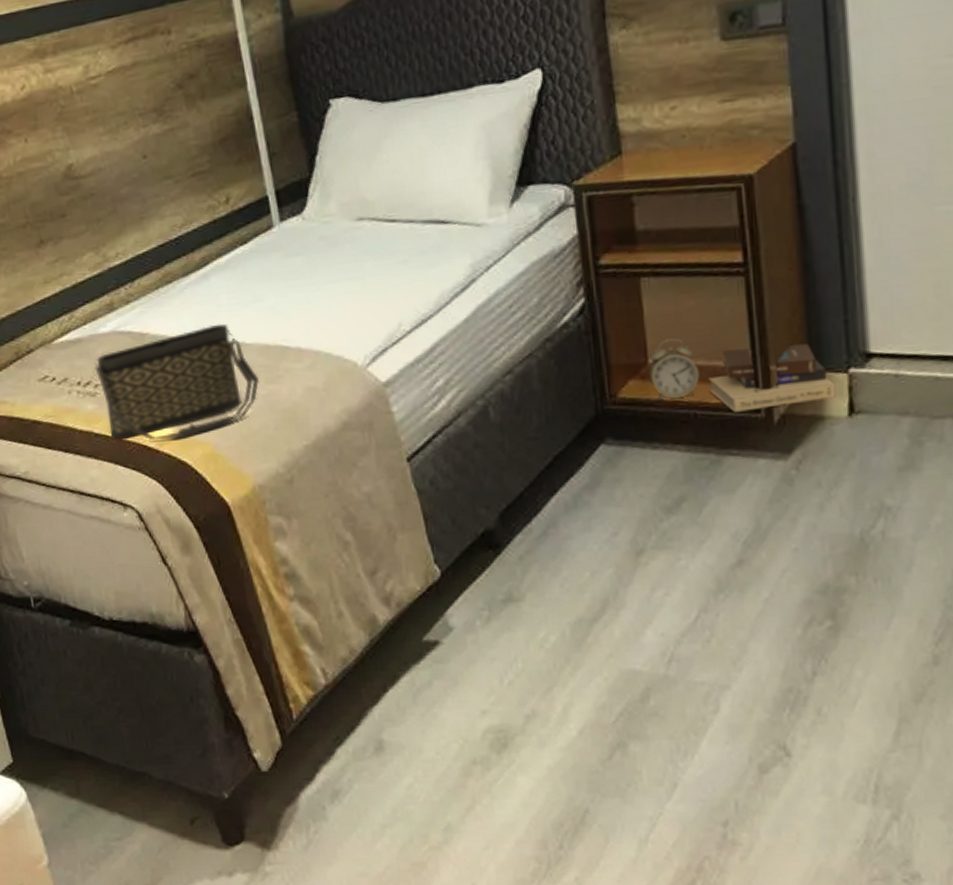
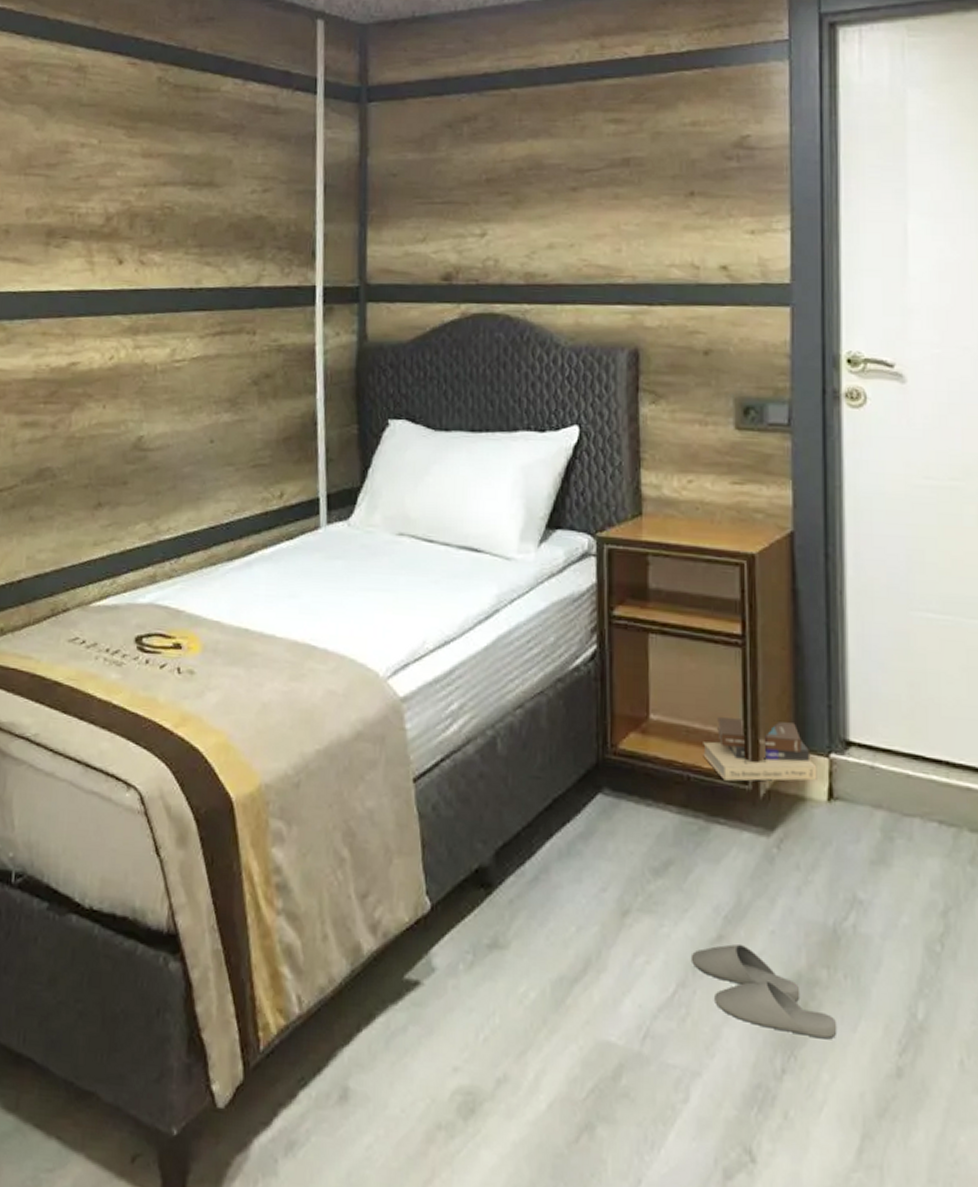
handbag: present [94,323,260,440] -> none [126,612,284,723]
alarm clock: present [648,338,700,400] -> none [648,697,695,758]
slippers: none [711,565,869,640] -> present [690,943,837,1039]

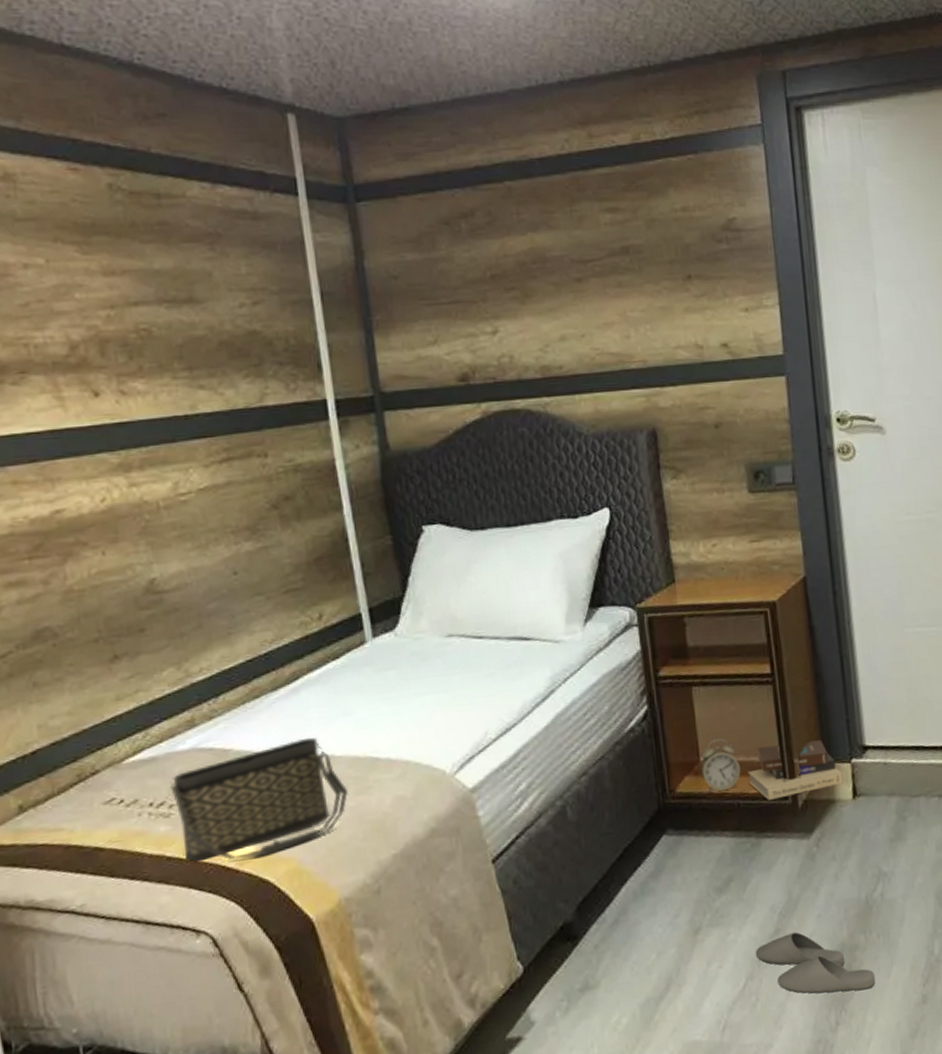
handbag: none [126,612,284,723] -> present [170,737,349,862]
alarm clock: none [648,697,695,758] -> present [700,738,741,793]

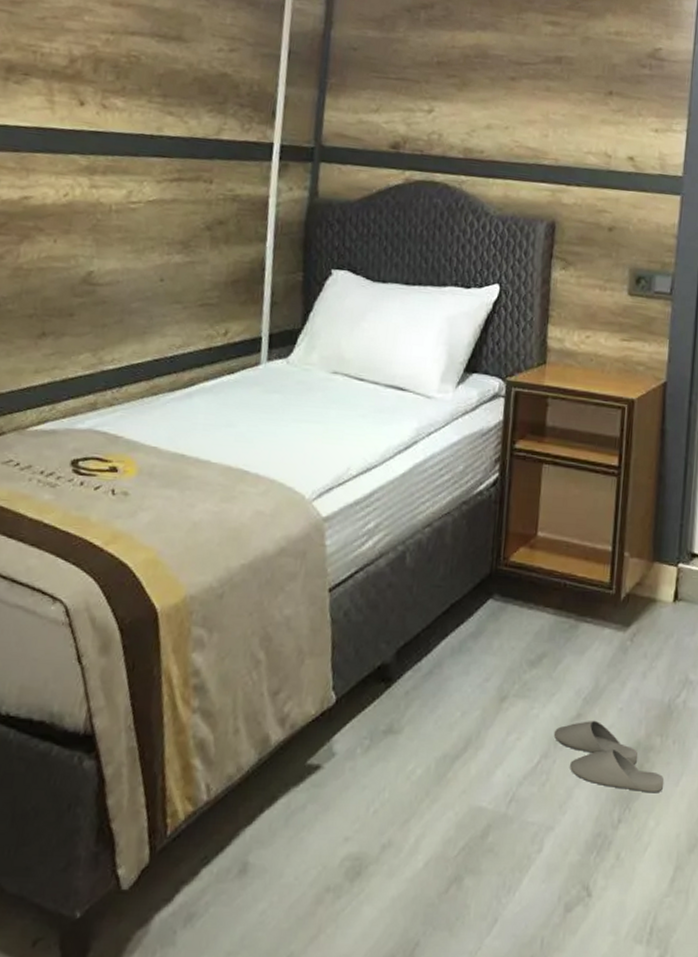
handbag: present [170,737,349,862] -> none [60,439,215,540]
alarm clock: present [700,738,741,793] -> none [535,518,574,568]
books: present [748,740,843,800] -> none [578,534,668,587]

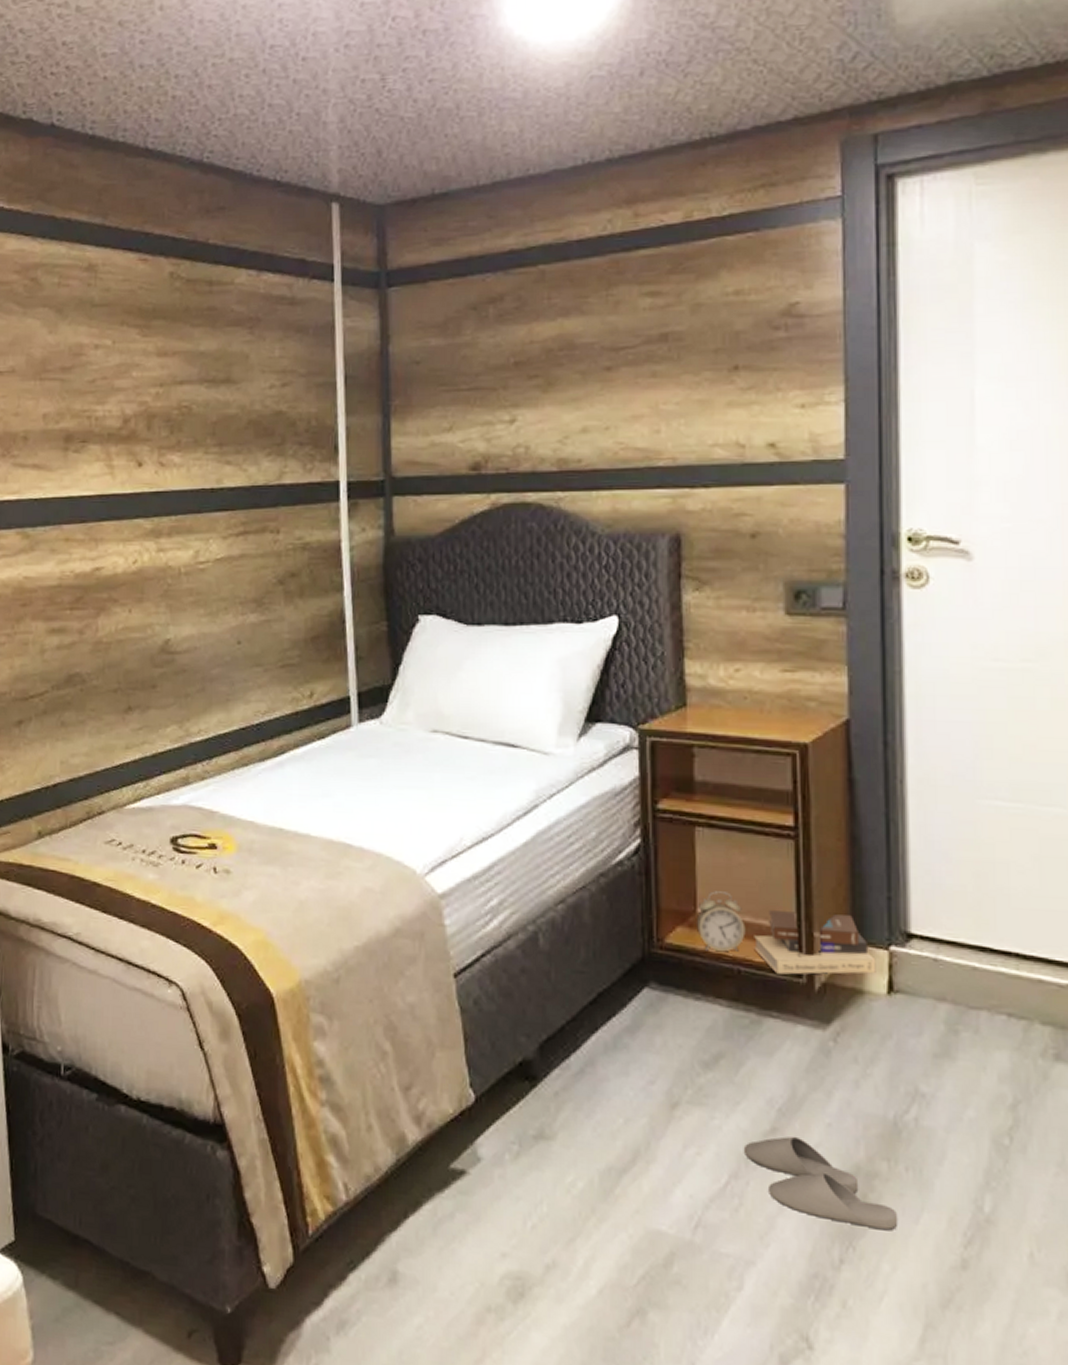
alarm clock: none [535,518,574,568] -> present [696,891,746,952]
books: none [578,534,668,587] -> present [754,910,876,975]

